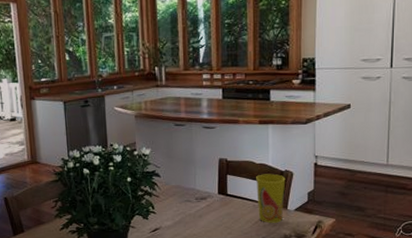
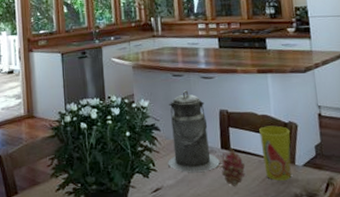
canister: none [167,139,216,215] -> present [168,90,220,172]
fruit: none [215,193,240,228] -> present [219,148,246,186]

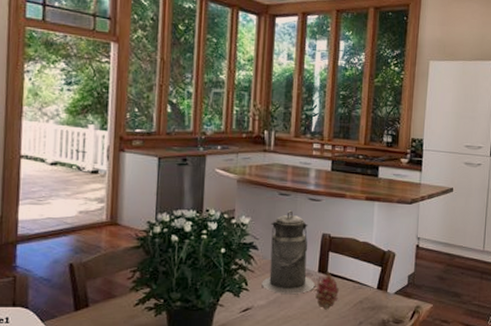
cup: present [259,125,292,181] -> none [357,253,388,306]

